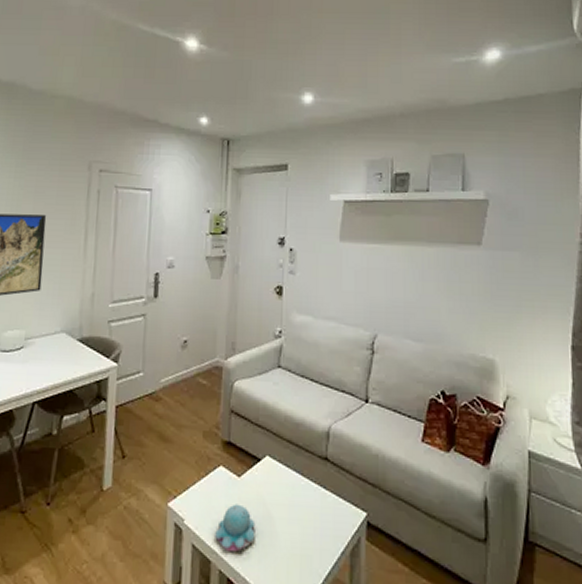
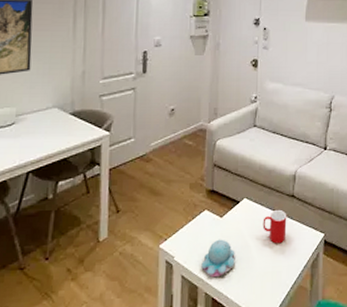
cup: none [288,474,319,519] -> present [262,209,287,244]

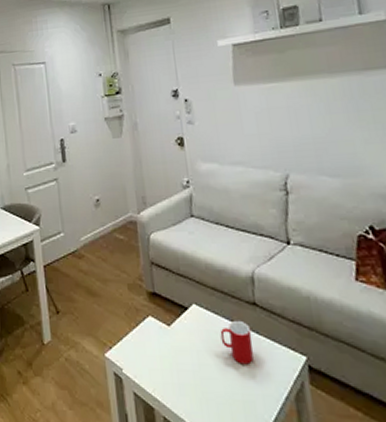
candle: present [201,239,235,278] -> none [154,352,194,400]

